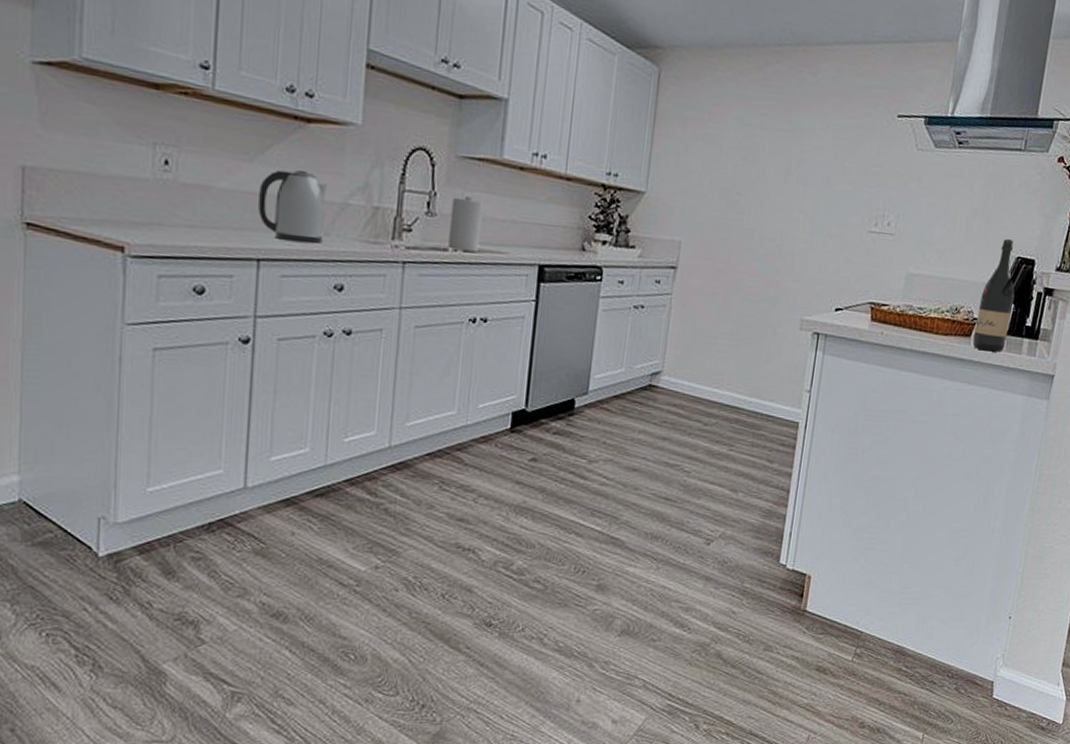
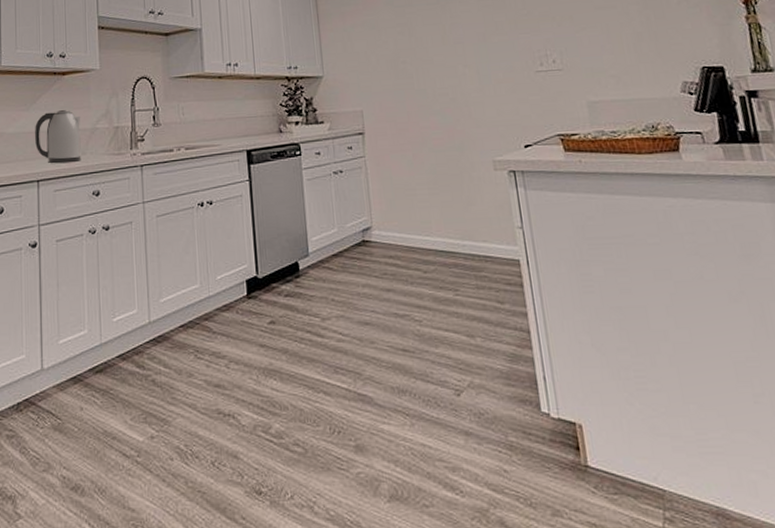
paper towel holder: present [448,196,484,252] -> none [171,106,197,149]
wine bottle: present [972,238,1015,353] -> none [675,51,723,163]

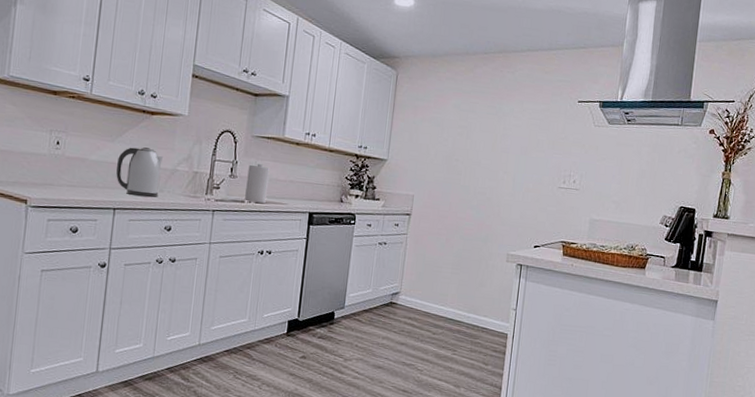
paper towel holder: none [171,106,197,149] -> present [245,164,271,203]

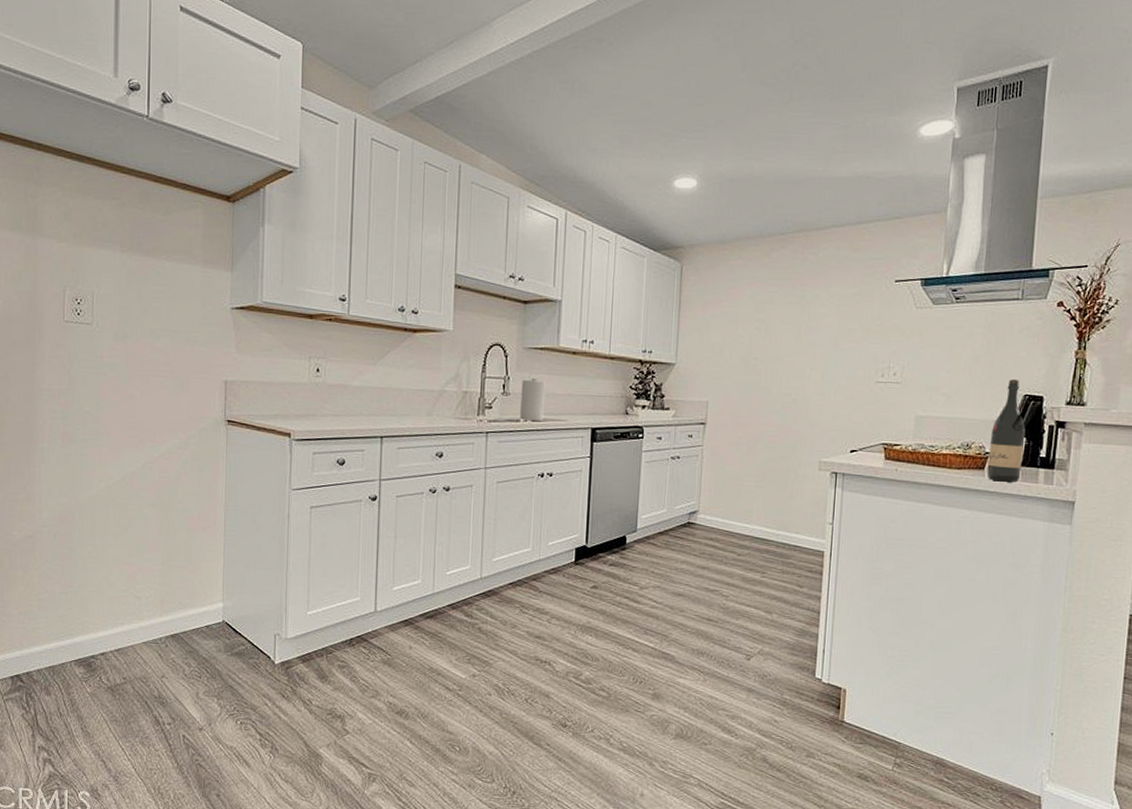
kettle: present [116,147,163,198] -> none [381,368,429,423]
wine bottle: none [647,192,680,282] -> present [987,378,1026,482]

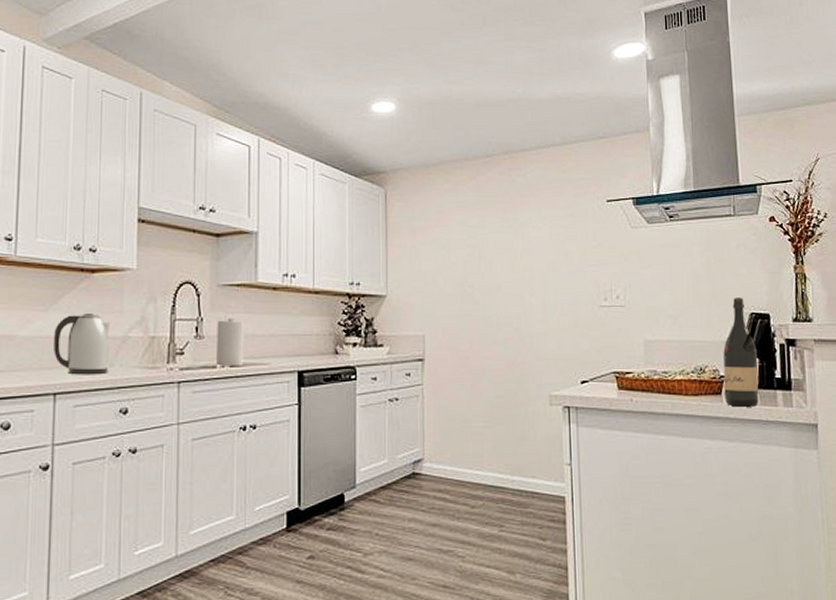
kettle: none [381,368,429,423] -> present [54,314,110,375]

